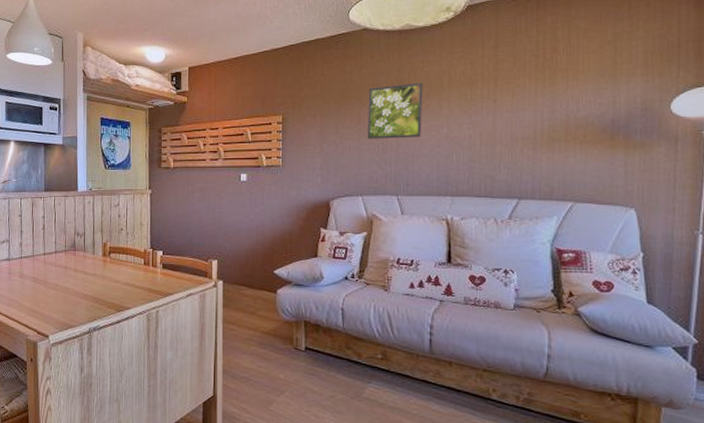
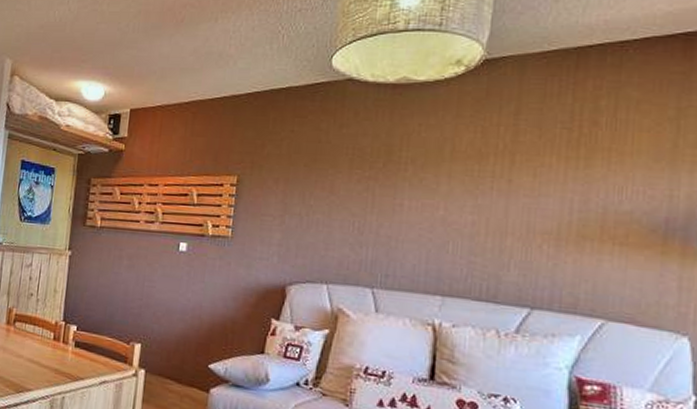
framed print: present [367,82,423,139] -> none [340,150,418,218]

